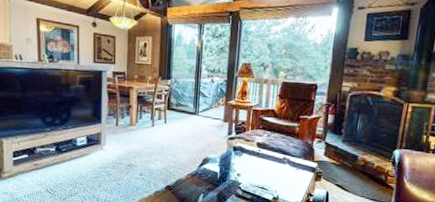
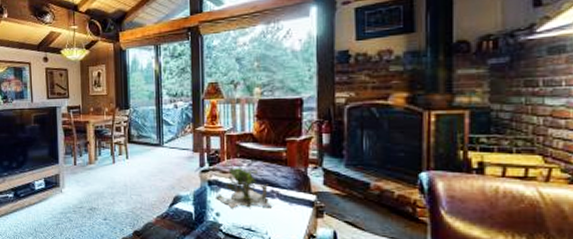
plant: none [239,136,285,171] -> present [216,166,274,209]

